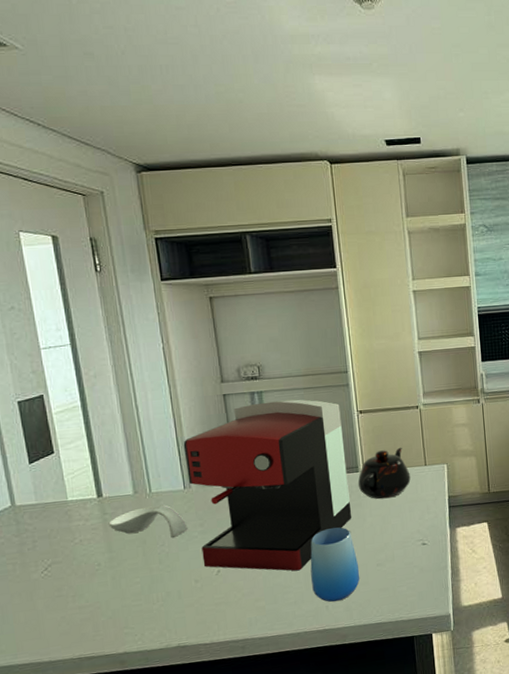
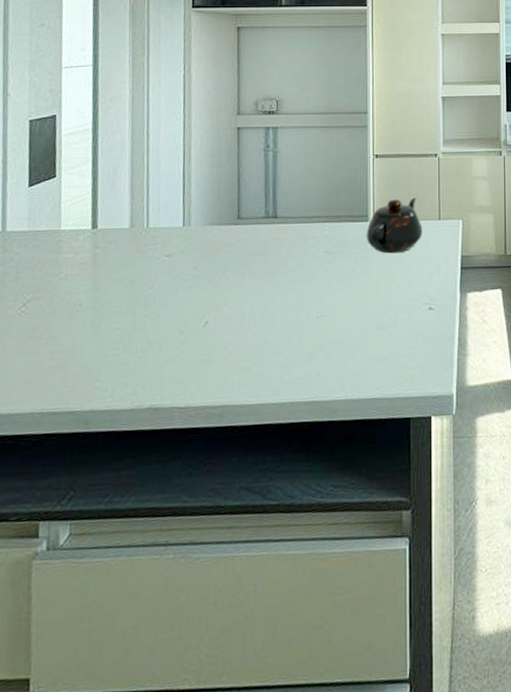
spoon rest: present [108,505,188,537] -> none [98,242,181,280]
coffee maker: present [183,399,351,571] -> none [189,138,356,329]
cup: present [310,527,360,602] -> none [305,281,358,369]

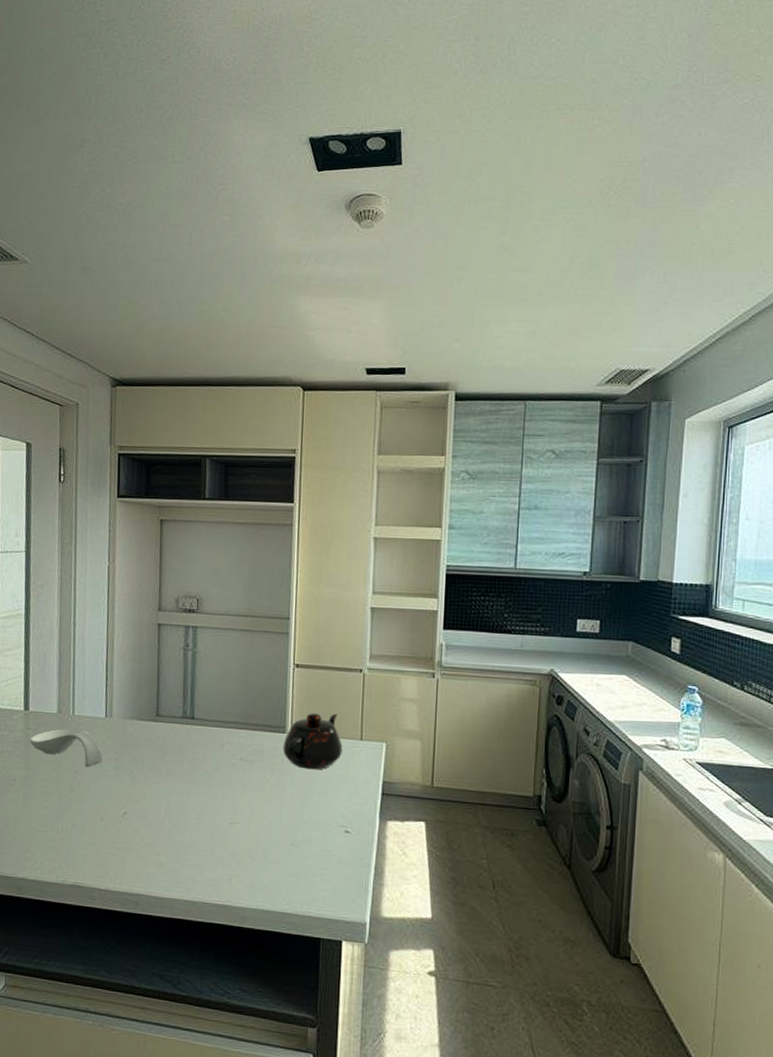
spoon rest: none [98,242,181,280] -> present [29,729,103,767]

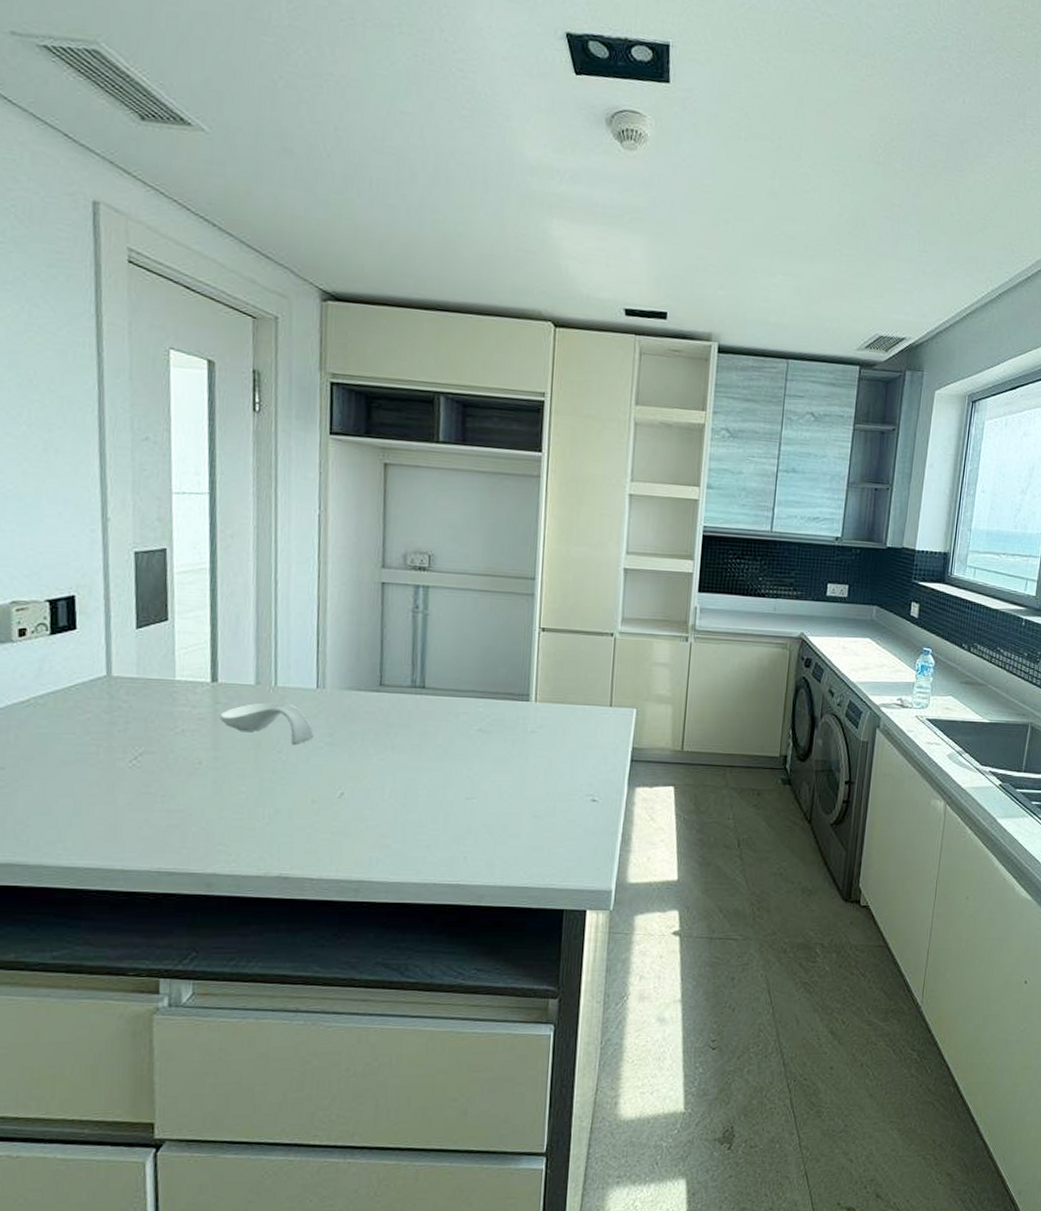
teapot: present [282,713,343,770] -> none [525,679,591,739]

